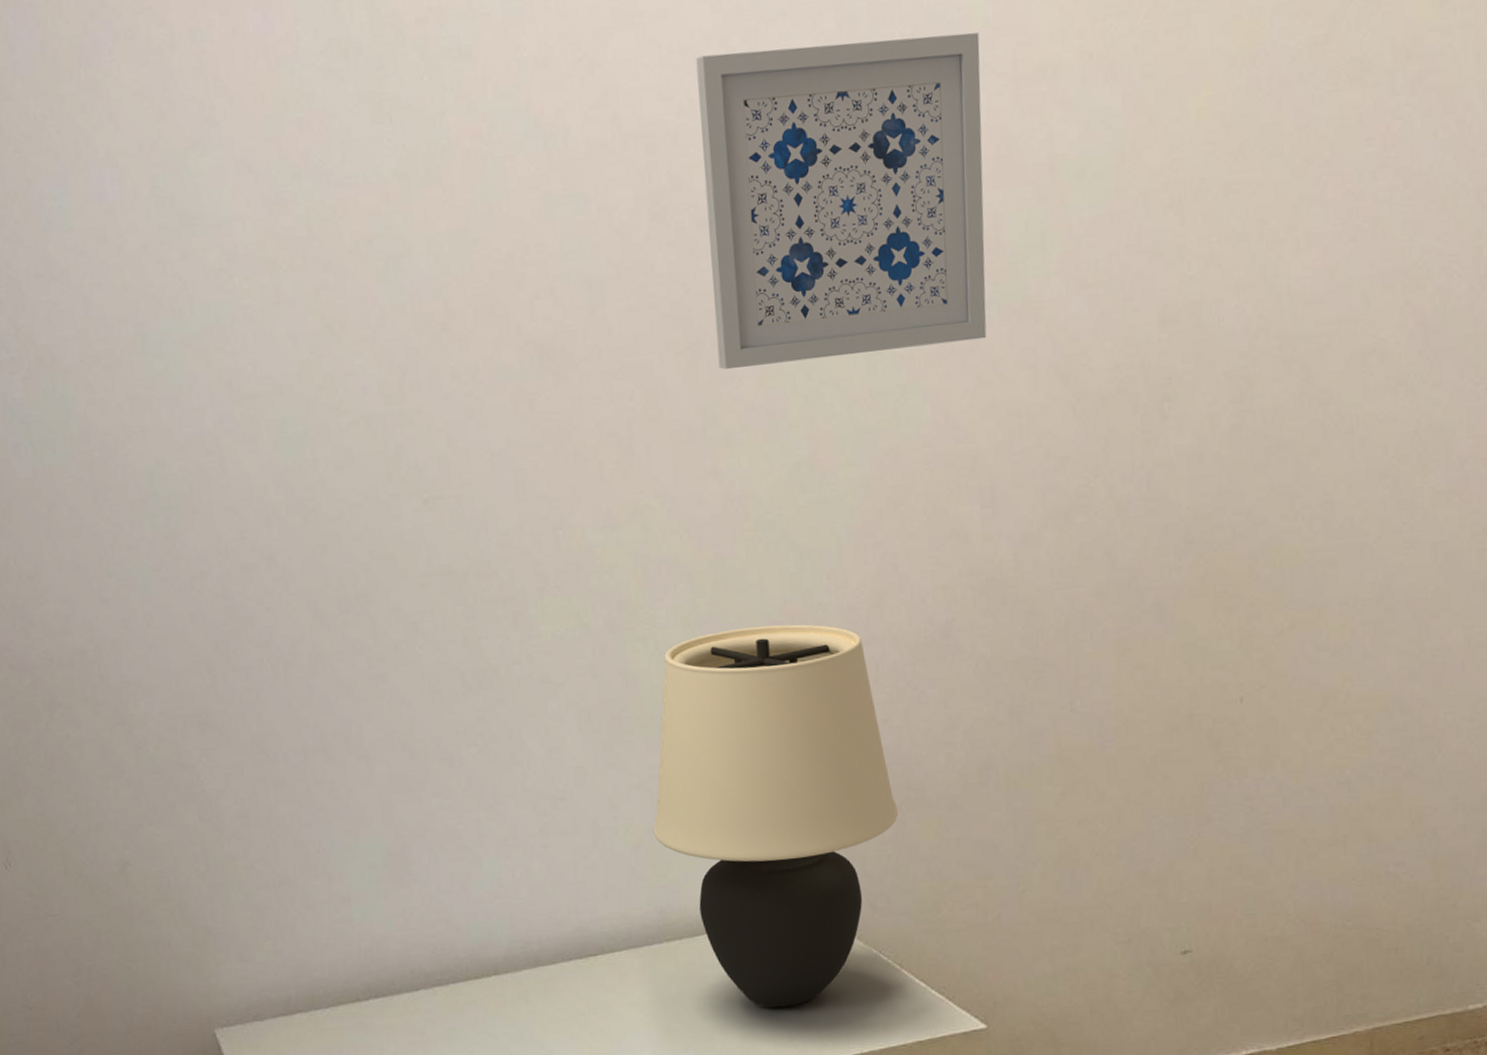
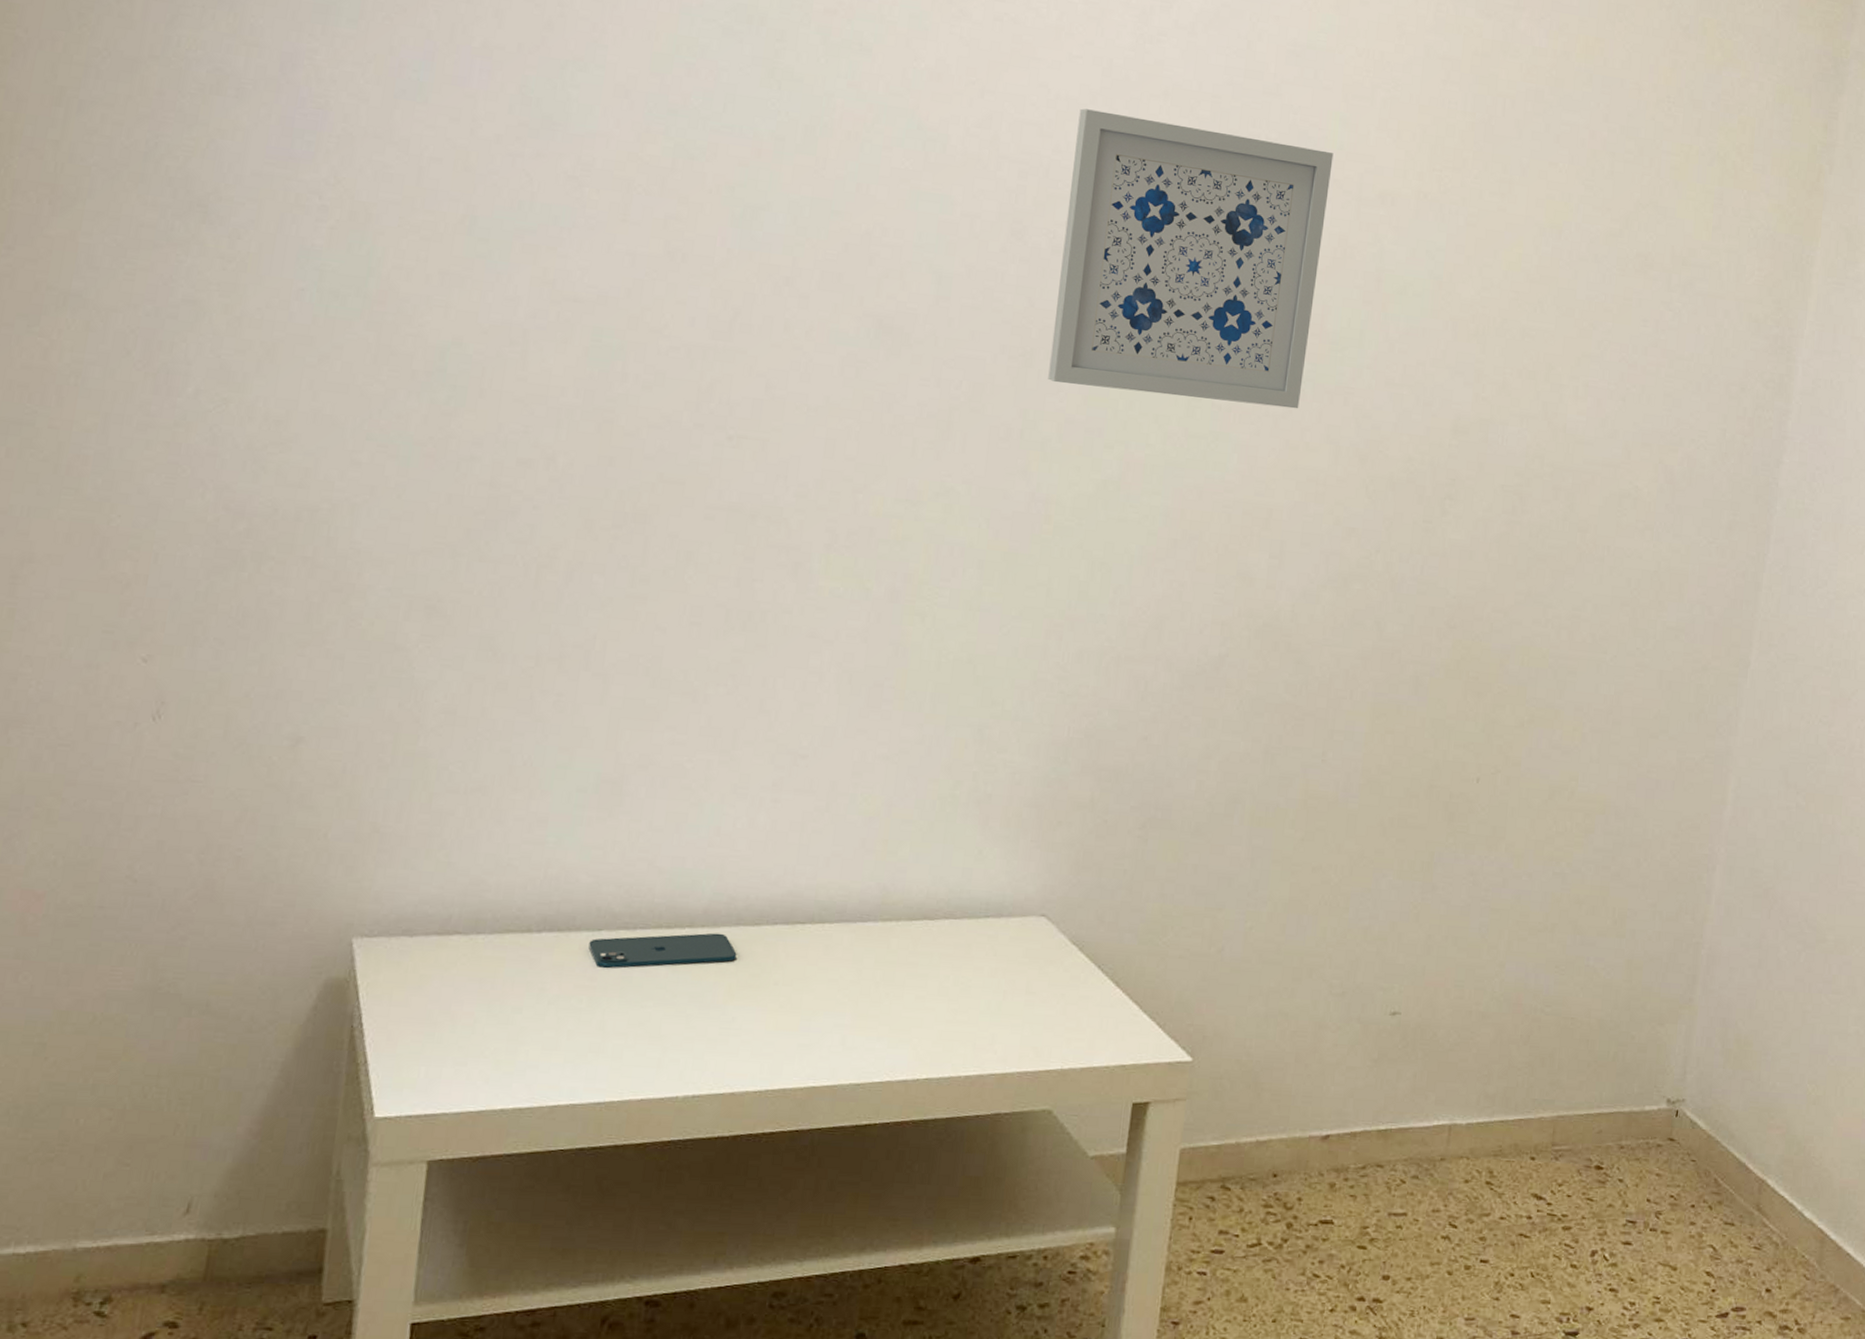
smartphone: none [411,976,542,1023] -> present [589,933,737,968]
table lamp: present [653,624,899,1008] -> none [892,621,1143,1009]

